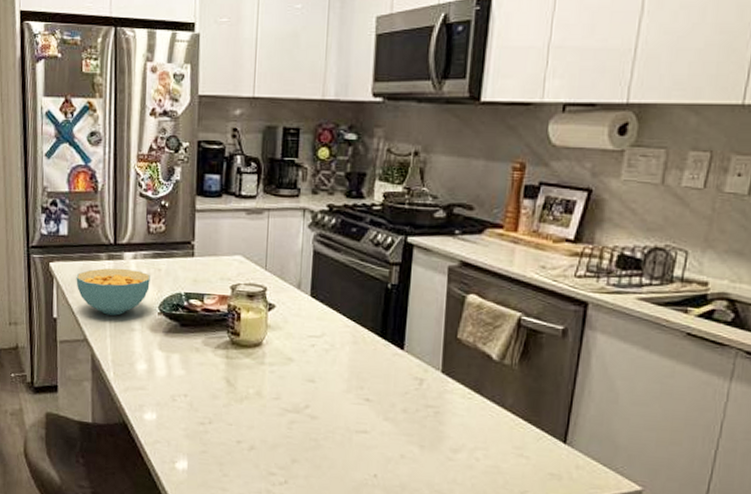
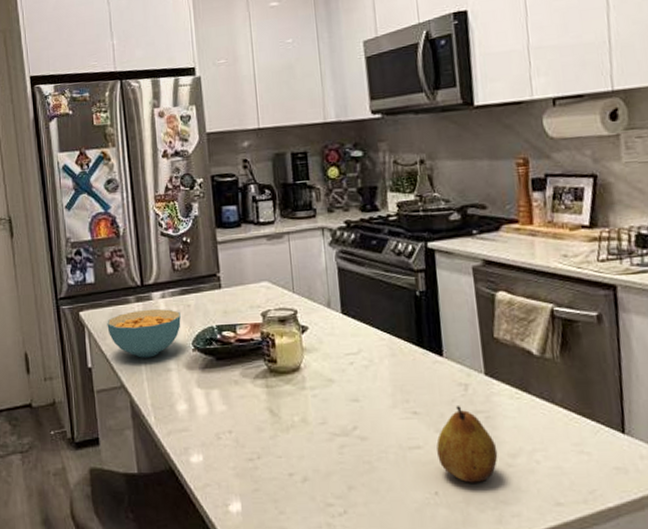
fruit: none [382,398,441,472] -> present [436,406,498,483]

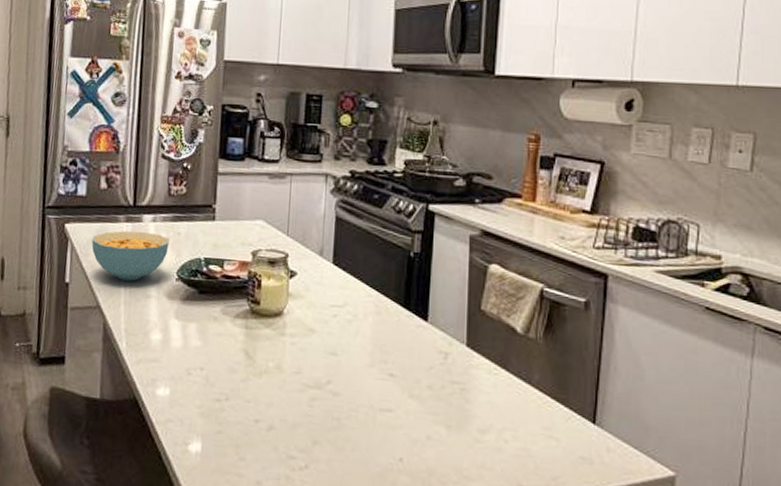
fruit: present [436,406,498,483] -> none [408,373,468,455]

